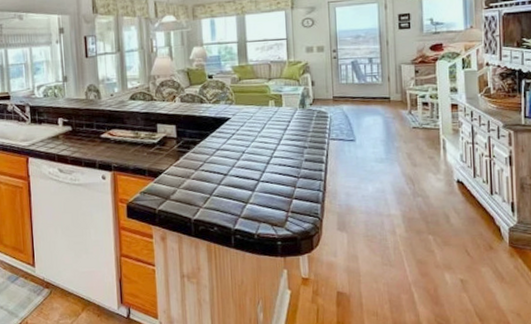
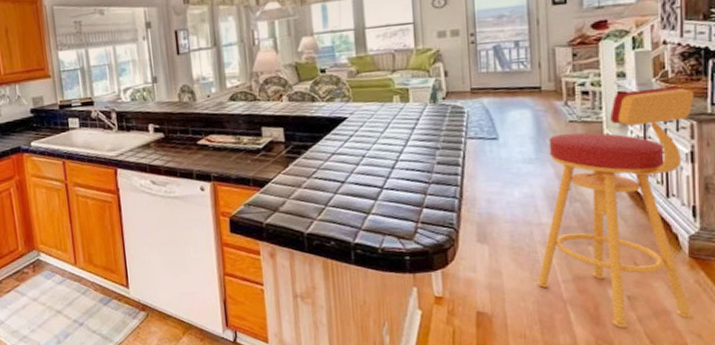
bar stool: none [387,100,513,308] -> present [537,86,695,328]

